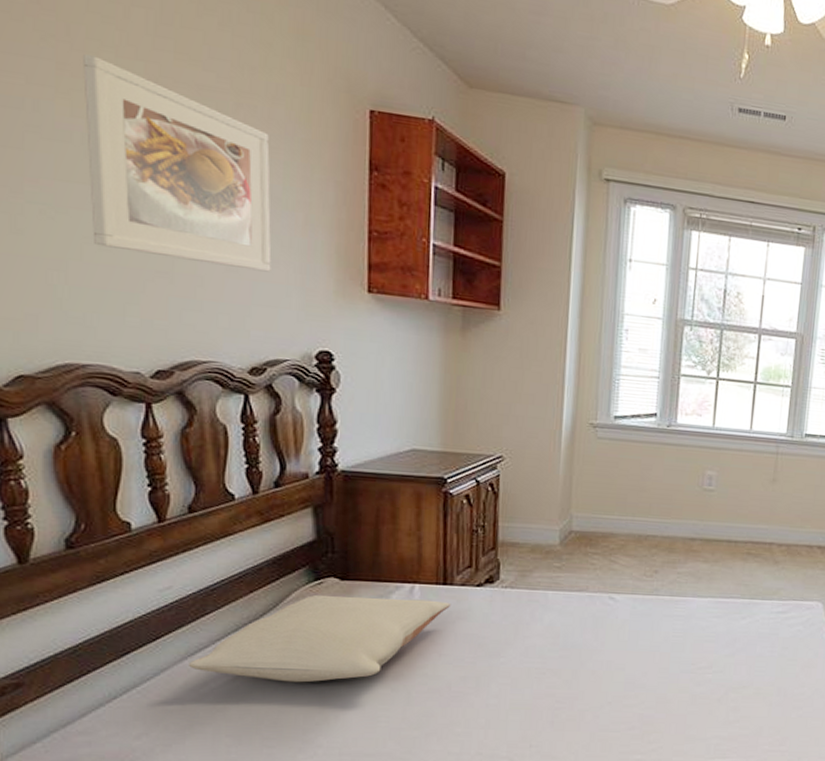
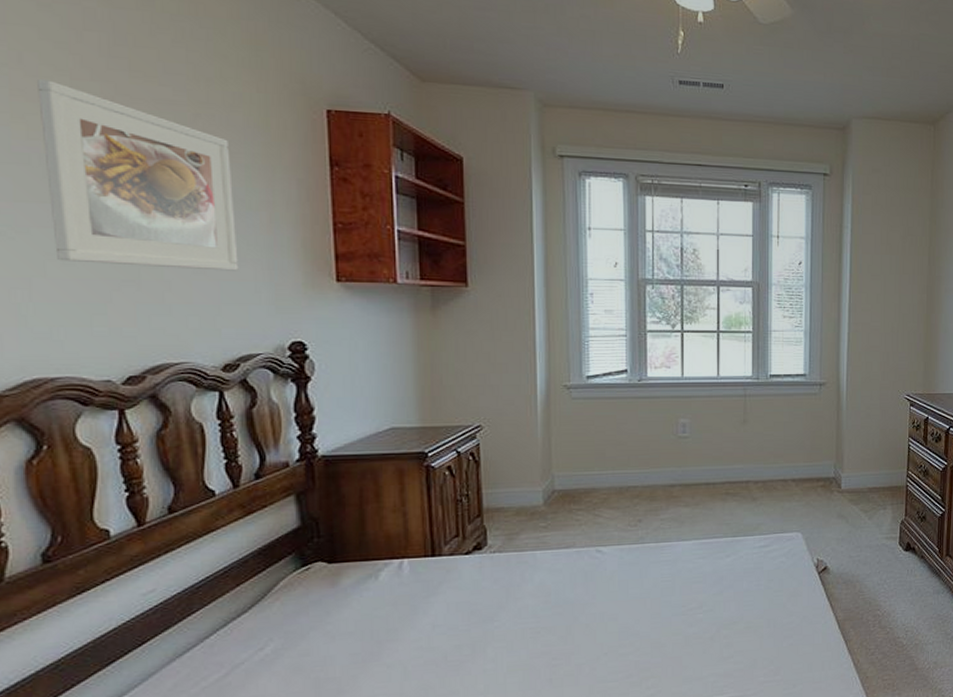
pillow: present [189,594,452,683] -> none [178,573,441,672]

